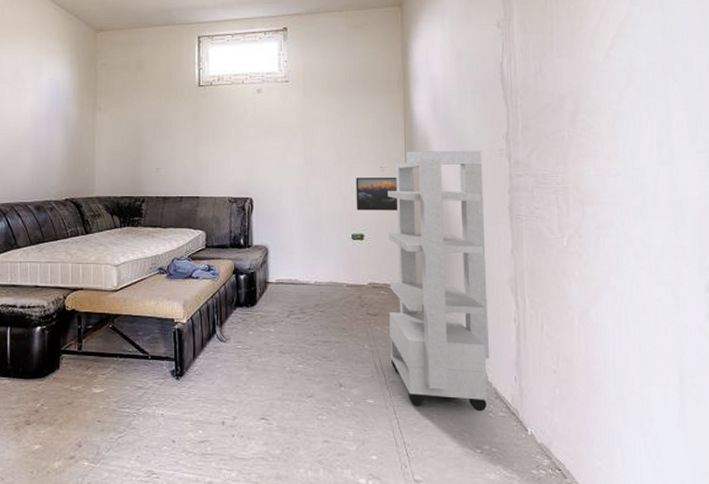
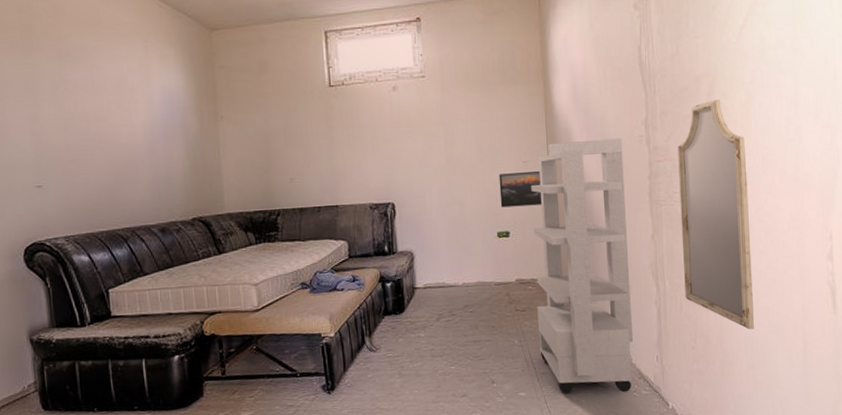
home mirror: none [540,118,623,358] -> present [678,99,754,330]

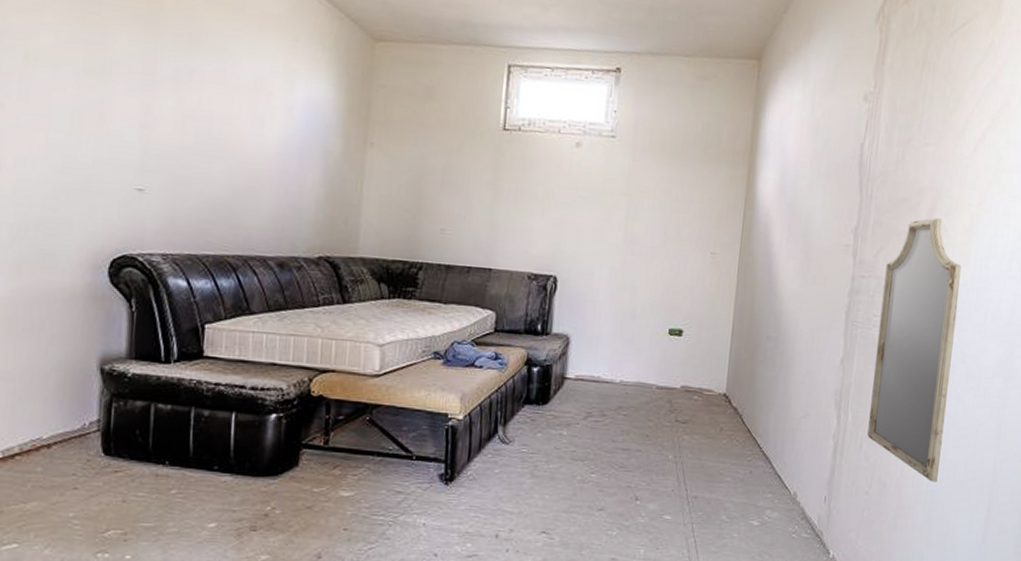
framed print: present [499,171,543,208] -> none [677,263,728,306]
storage cabinet: present [531,138,633,394] -> none [695,237,826,532]

